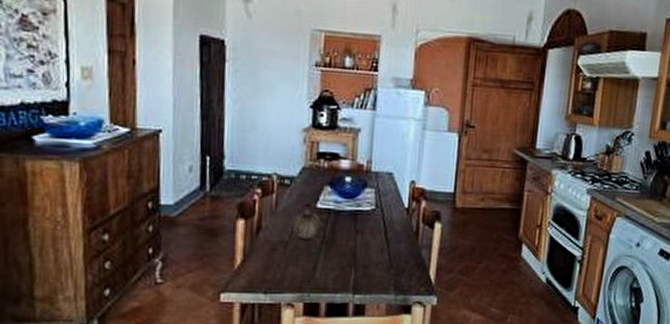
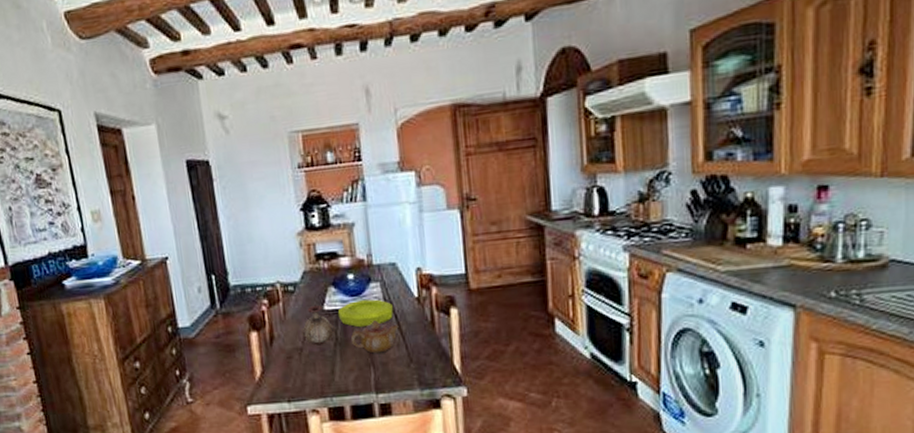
bowl: none [330,203,384,230] -> present [338,299,394,328]
teapot: none [337,224,386,256] -> present [350,321,399,354]

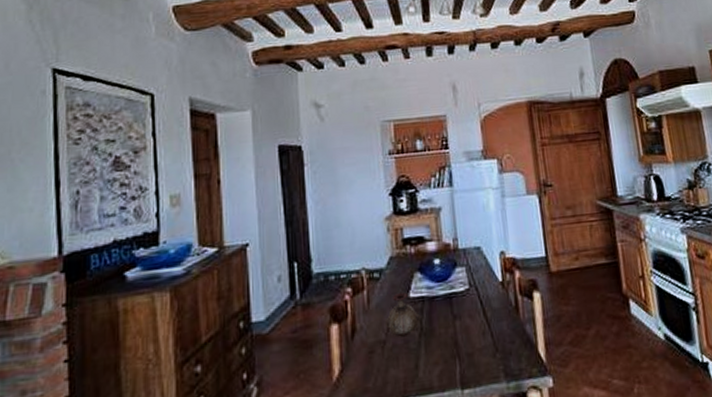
bowl: present [338,299,394,328] -> none [424,284,480,316]
teapot: present [350,321,399,354] -> none [436,307,484,344]

